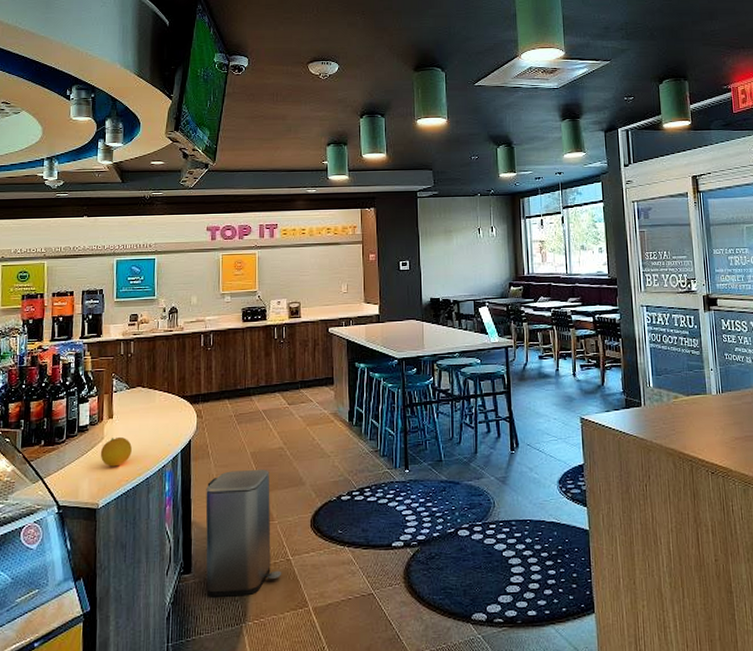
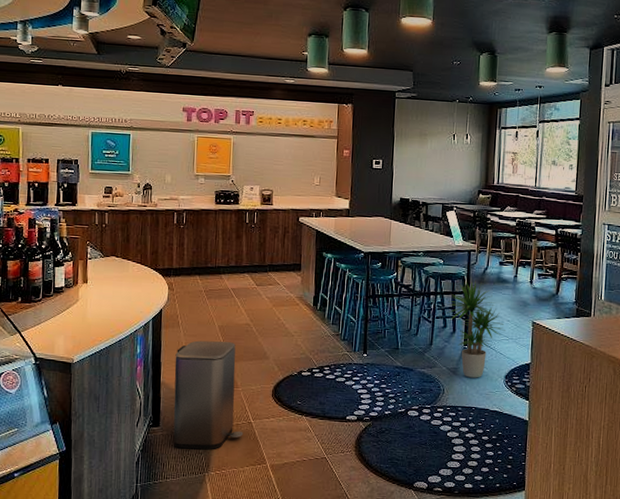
fruit: present [100,436,132,467] -> none [75,300,105,327]
potted plant: none [488,378,553,487] -> present [446,280,505,378]

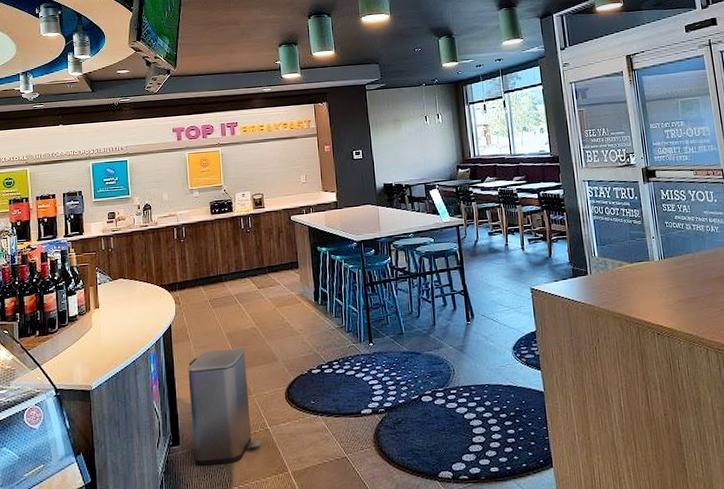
potted plant: present [446,280,505,378] -> none [444,254,505,354]

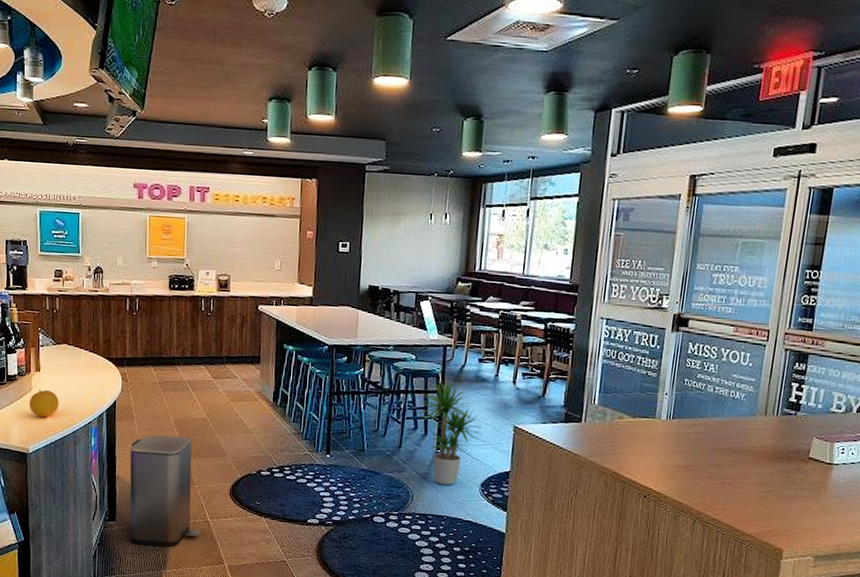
fruit: none [90,324,118,352] -> present [29,389,59,417]
potted plant: none [444,254,505,354] -> present [417,378,483,485]

